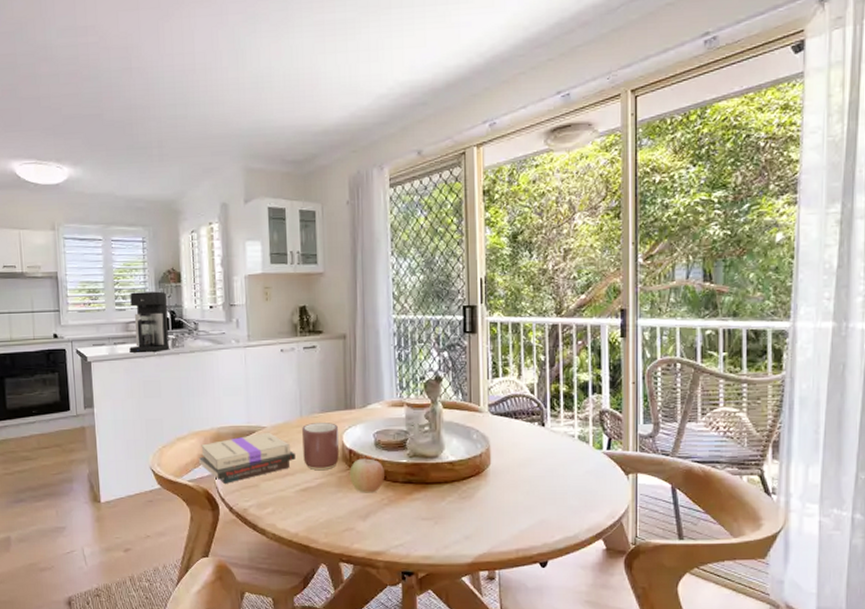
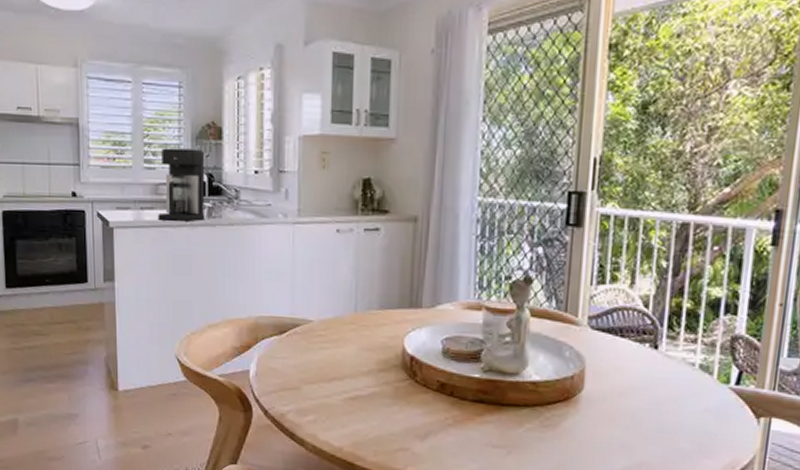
books: present [198,432,296,484] -> none [231,326,346,383]
mug: present [302,421,340,471] -> none [355,320,400,378]
fruit: present [350,454,384,493] -> none [409,363,451,410]

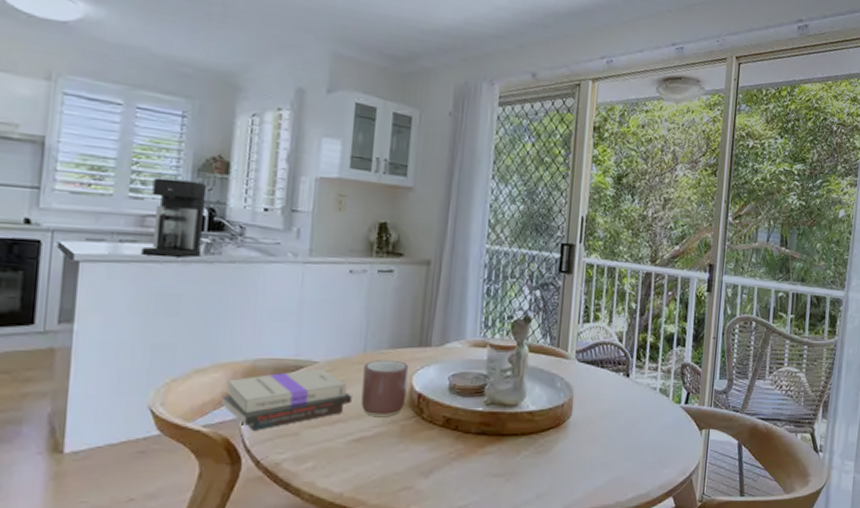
books: none [231,326,346,383] -> present [220,368,352,431]
mug: none [355,320,400,378] -> present [361,359,409,418]

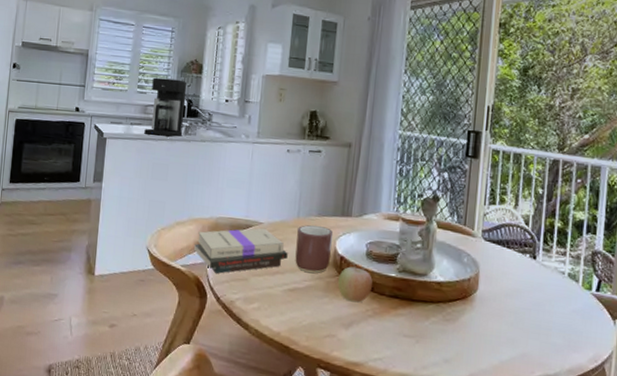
fruit: none [415,400,456,445] -> present [338,263,373,303]

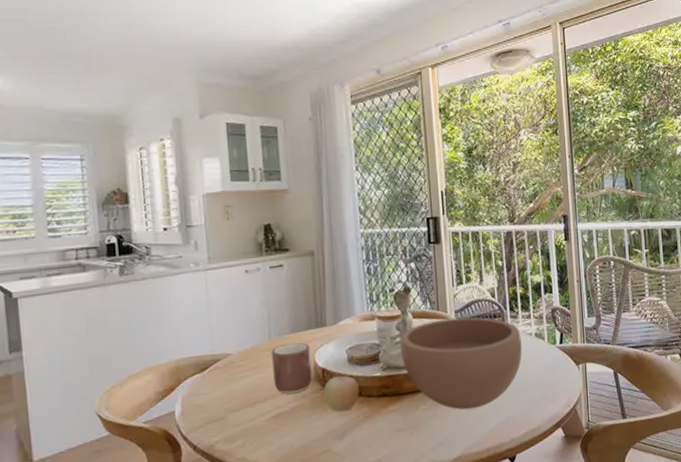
coffee maker: present [144,77,187,138] -> none [66,214,118,285]
books: present [193,227,288,274] -> none [154,358,266,421]
bowl: none [419,235,552,336] -> present [400,317,522,410]

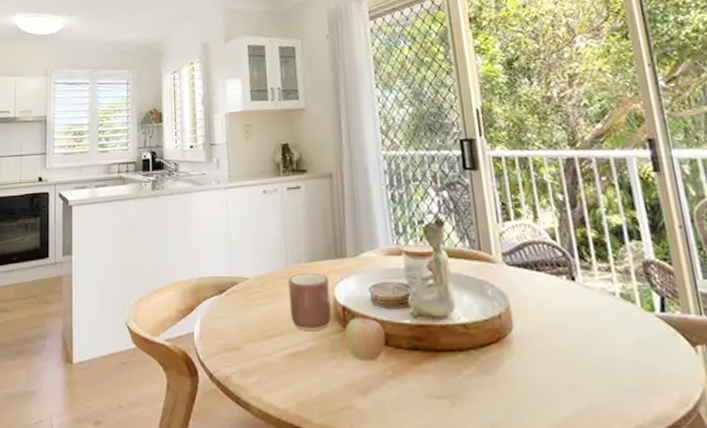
bowl: present [400,317,522,410] -> none [433,262,603,385]

